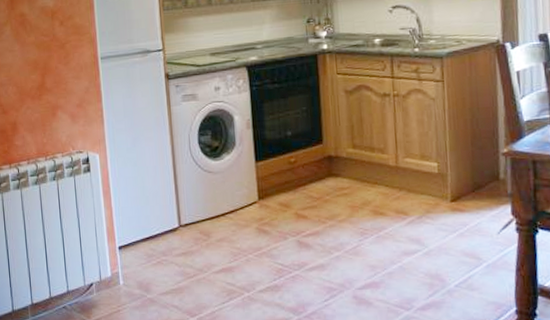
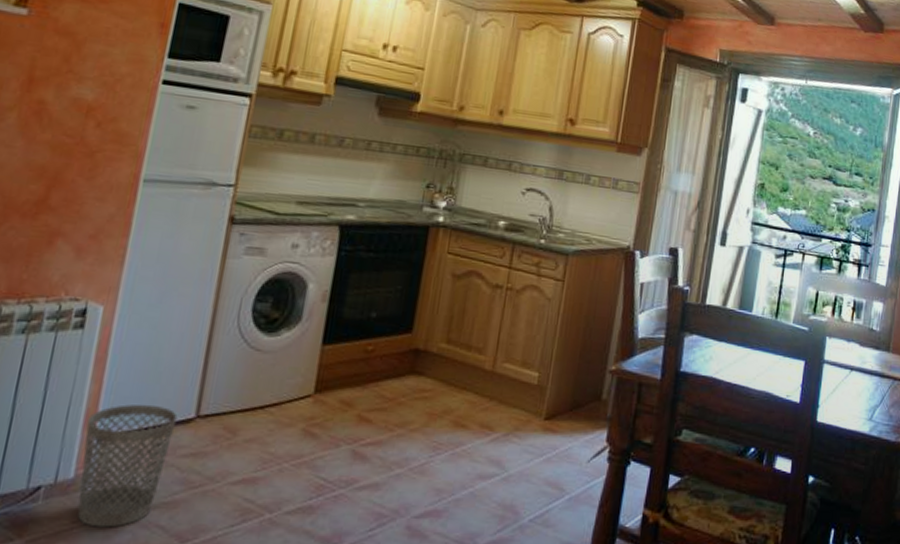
wastebasket: none [109,220,167,309] -> present [77,404,178,528]

